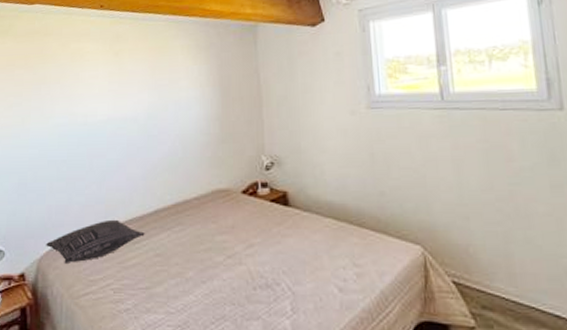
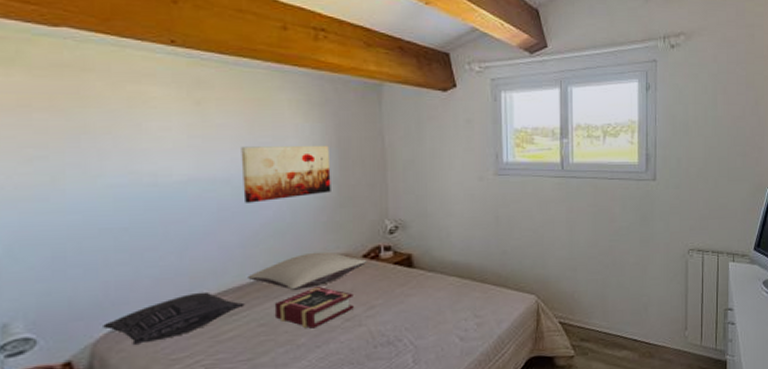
wall art: none [145,84,215,139] -> present [241,145,331,203]
pillow: none [148,186,246,222] -> present [248,251,367,290]
book: none [168,221,234,263] -> present [274,287,354,329]

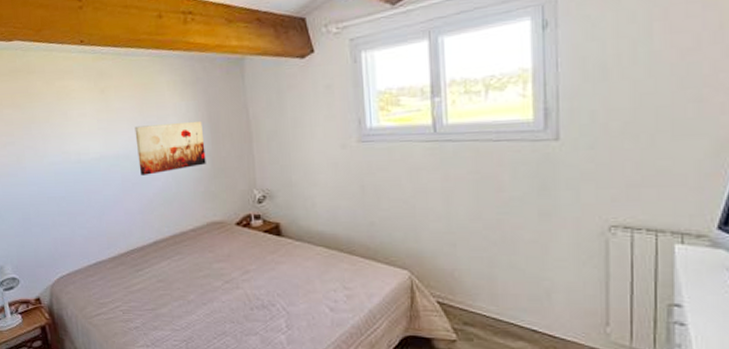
pillow: present [103,291,245,346] -> none [56,250,147,290]
pillow: present [248,251,367,290] -> none [147,219,241,252]
book: present [274,287,354,329] -> none [168,250,231,287]

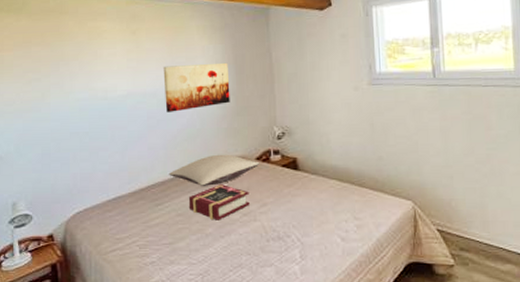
pillow: none [147,219,241,252] -> present [169,154,260,186]
book: none [168,250,231,287] -> present [188,184,250,220]

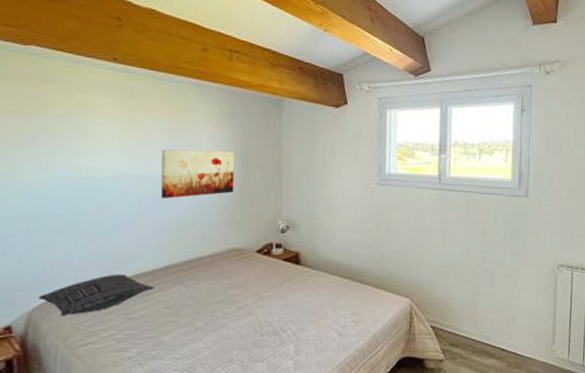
pillow: none [73,184,167,226] -> present [39,273,154,317]
pillow: present [169,154,260,186] -> none [158,245,261,278]
book: present [188,184,250,220] -> none [178,276,246,314]

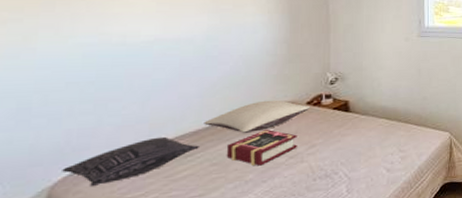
pillow: none [158,245,261,278] -> present [204,100,311,133]
wall art: present [160,149,235,199] -> none [204,11,283,59]
book: none [178,276,246,314] -> present [226,130,297,166]

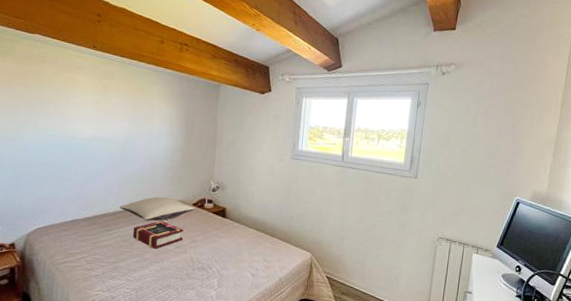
pillow: present [62,136,199,187] -> none [34,212,115,241]

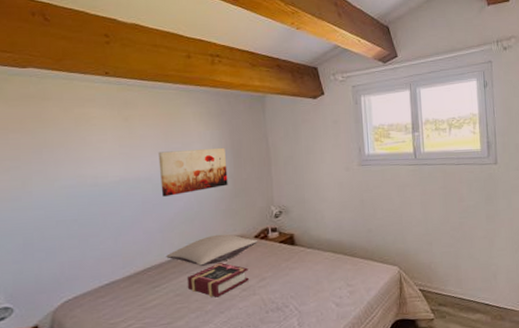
wall art: none [123,119,180,158] -> present [158,147,228,197]

